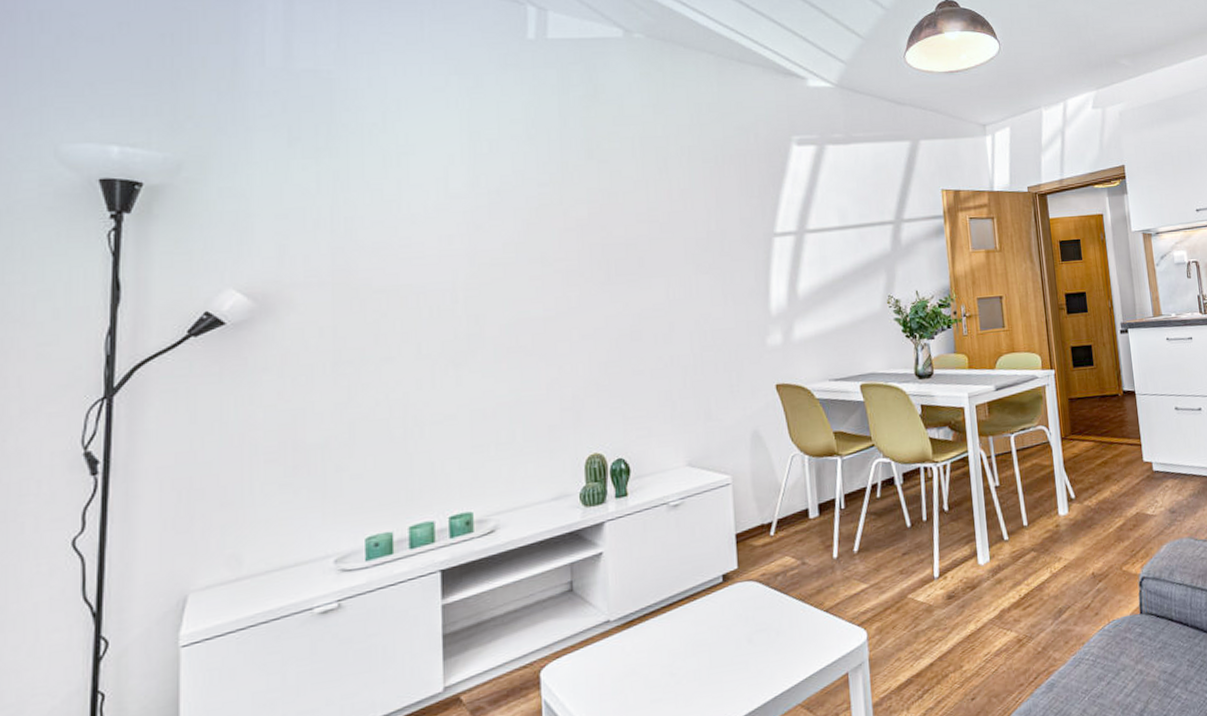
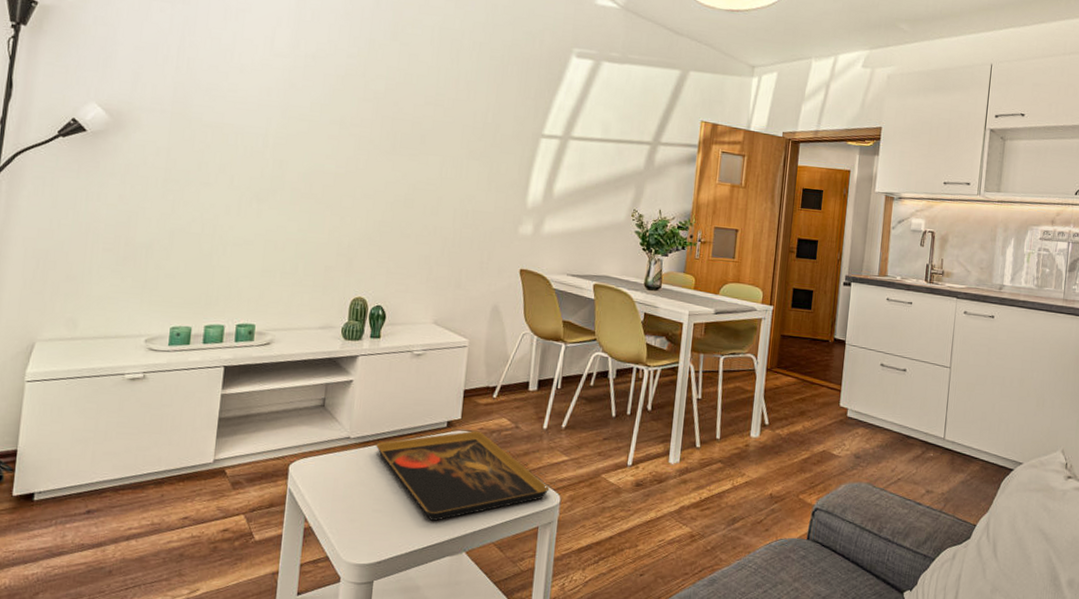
decorative tray: none [642,577,853,698] -> present [376,430,550,522]

